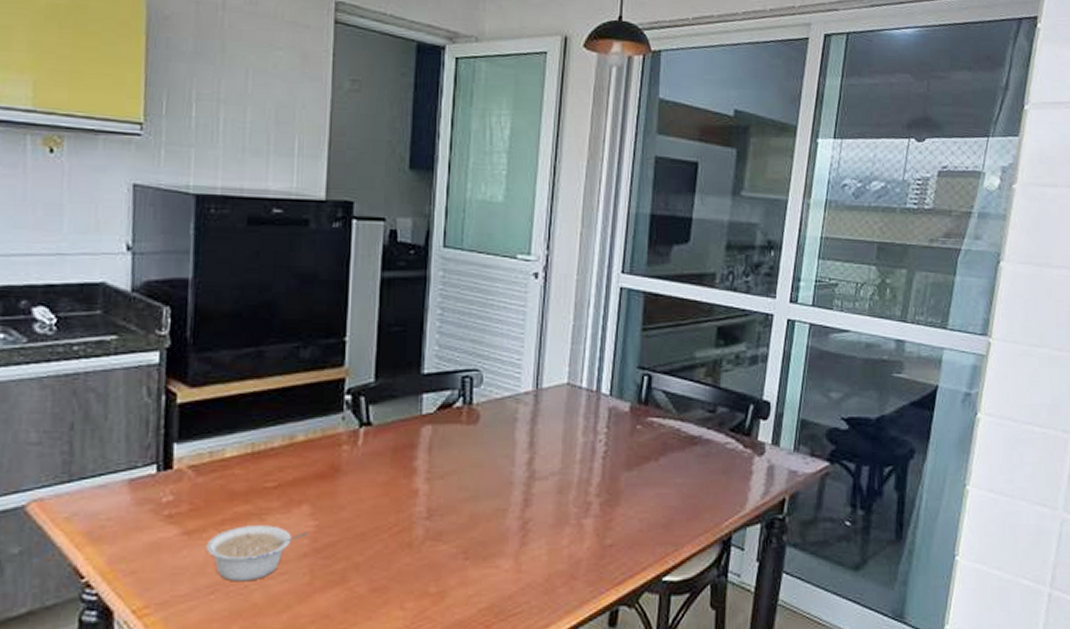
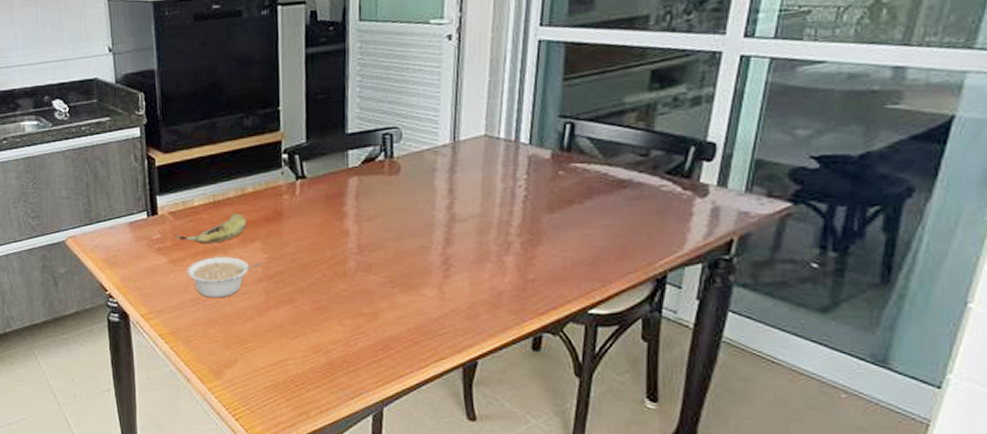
fruit: none [193,467,292,508] -> present [174,212,246,244]

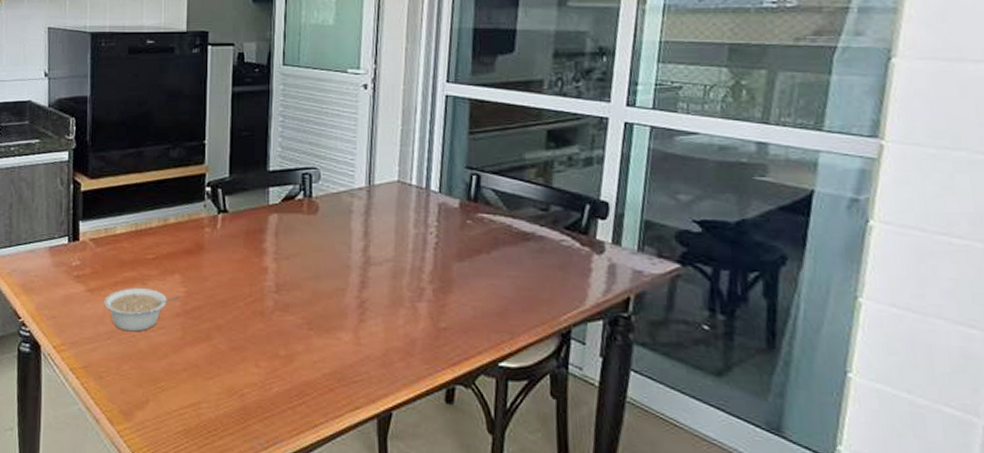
fruit: present [174,212,246,244] -> none [94,243,166,274]

